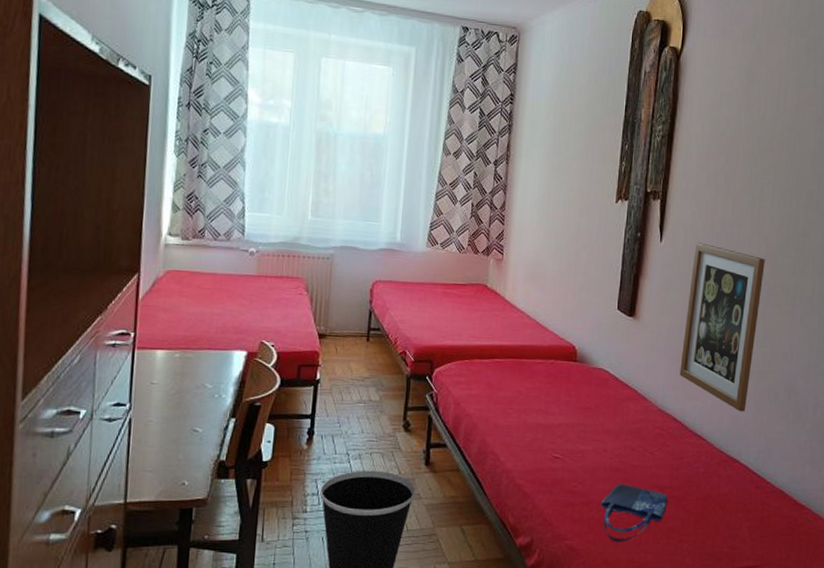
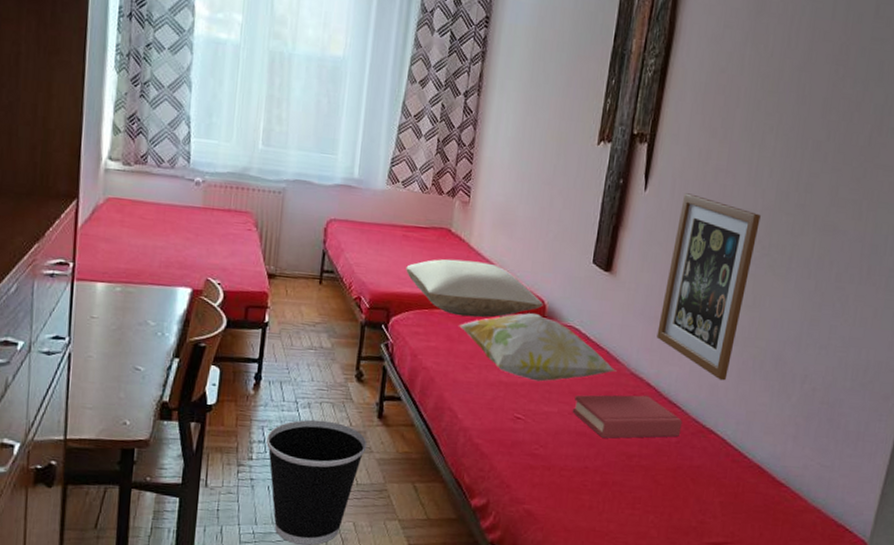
pillow: none [447,312,574,365] -> present [406,259,543,318]
decorative pillow: none [498,358,645,422] -> present [459,313,617,382]
shopping bag: present [600,484,668,543] -> none [562,449,636,510]
hardback book: none [606,430,708,472] -> present [572,395,683,439]

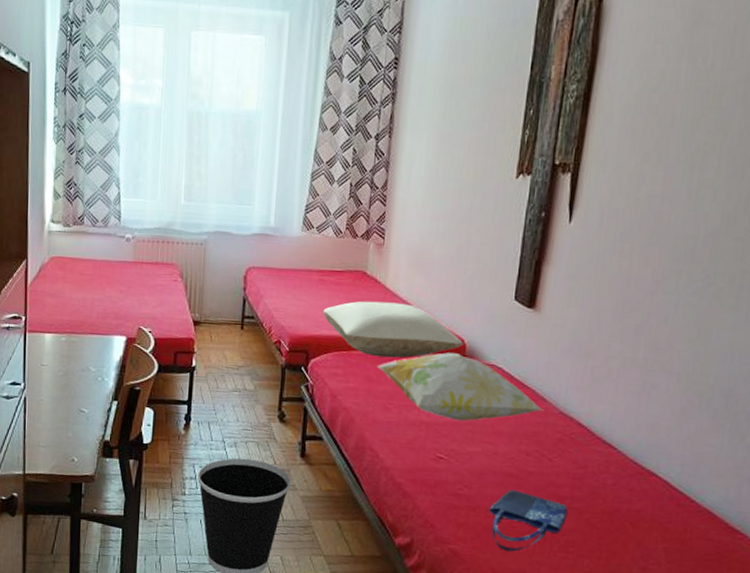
shopping bag: none [562,449,636,510] -> present [488,490,568,552]
hardback book: present [572,395,683,439] -> none [497,435,619,480]
wall art: present [656,193,761,381] -> none [587,222,704,420]

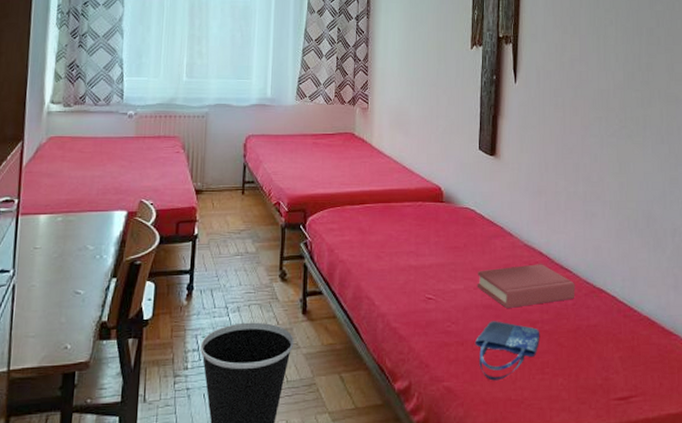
pillow: present [323,301,463,358] -> none [318,159,440,209]
decorative pillow: present [377,352,544,421] -> none [369,200,511,262]
hardback book: none [497,435,619,480] -> present [477,264,575,308]

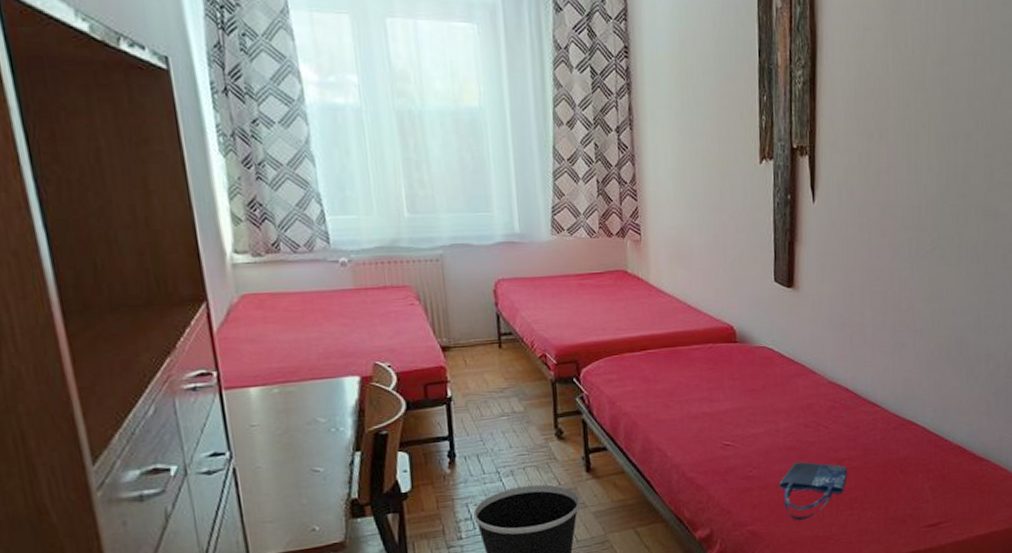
hardback book: present [477,264,575,308] -> none [778,400,884,448]

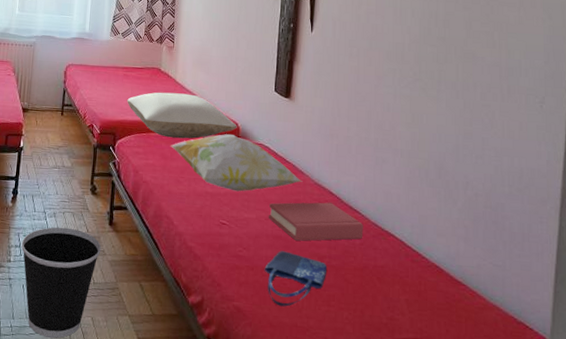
pillow: none [588,298,733,356] -> present [127,92,237,139]
decorative pillow: none [653,341,815,406] -> present [171,134,303,192]
hardback book: none [778,400,884,448] -> present [268,202,364,241]

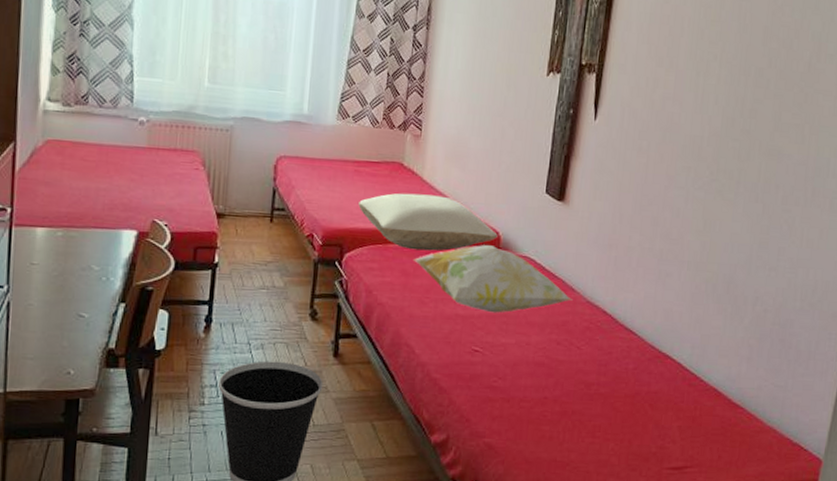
shopping bag: present [264,251,328,307] -> none [522,379,595,441]
hardback book: present [268,202,364,241] -> none [529,323,639,368]

